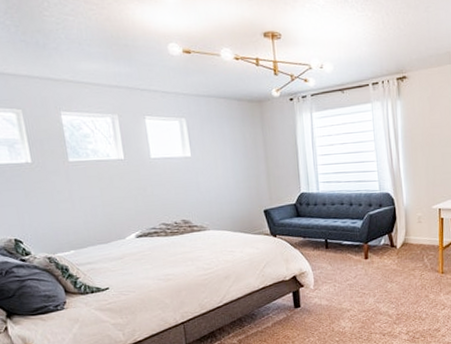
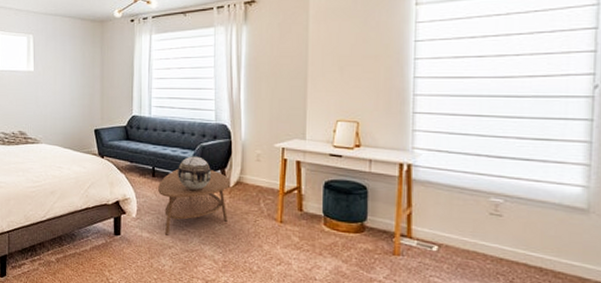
coffee table: none [331,235,398,300] -> present [157,168,231,236]
decorative sphere: none [349,224,381,257] -> present [178,156,212,191]

